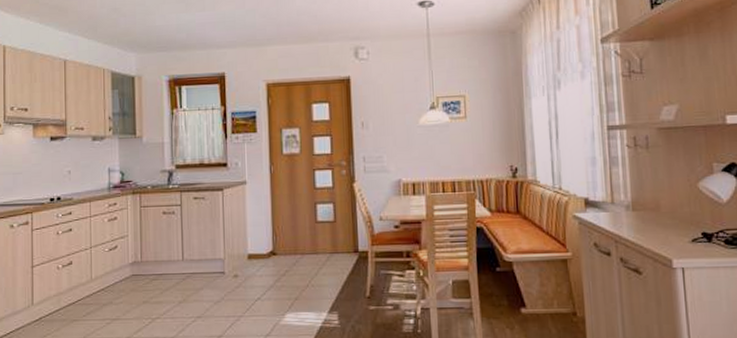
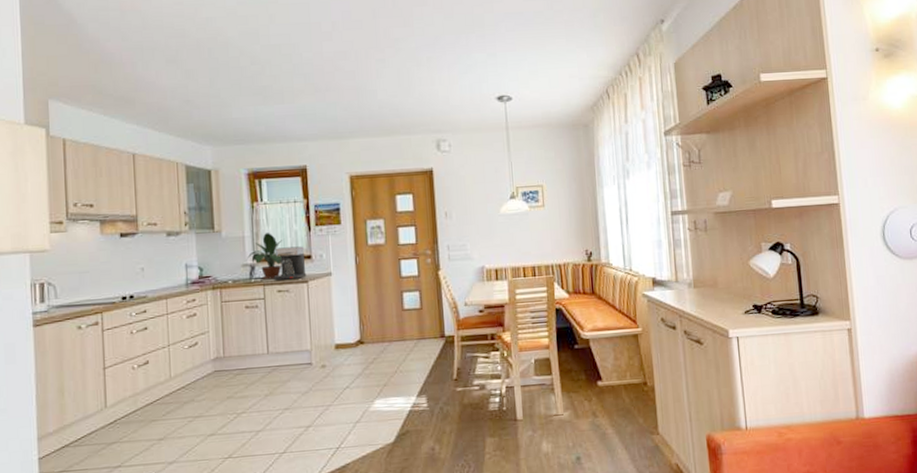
potted plant: none [165,139,201,186] -> present [246,233,283,280]
coffee maker: none [190,154,222,187] -> present [273,246,307,281]

